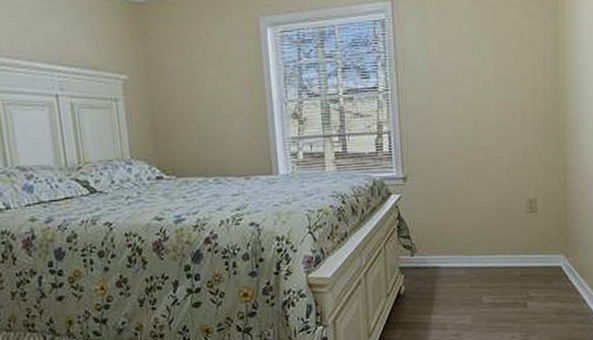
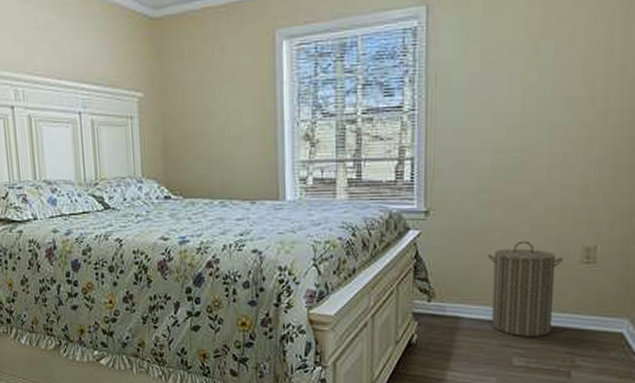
laundry hamper: none [456,197,514,278] -> present [487,240,563,337]

